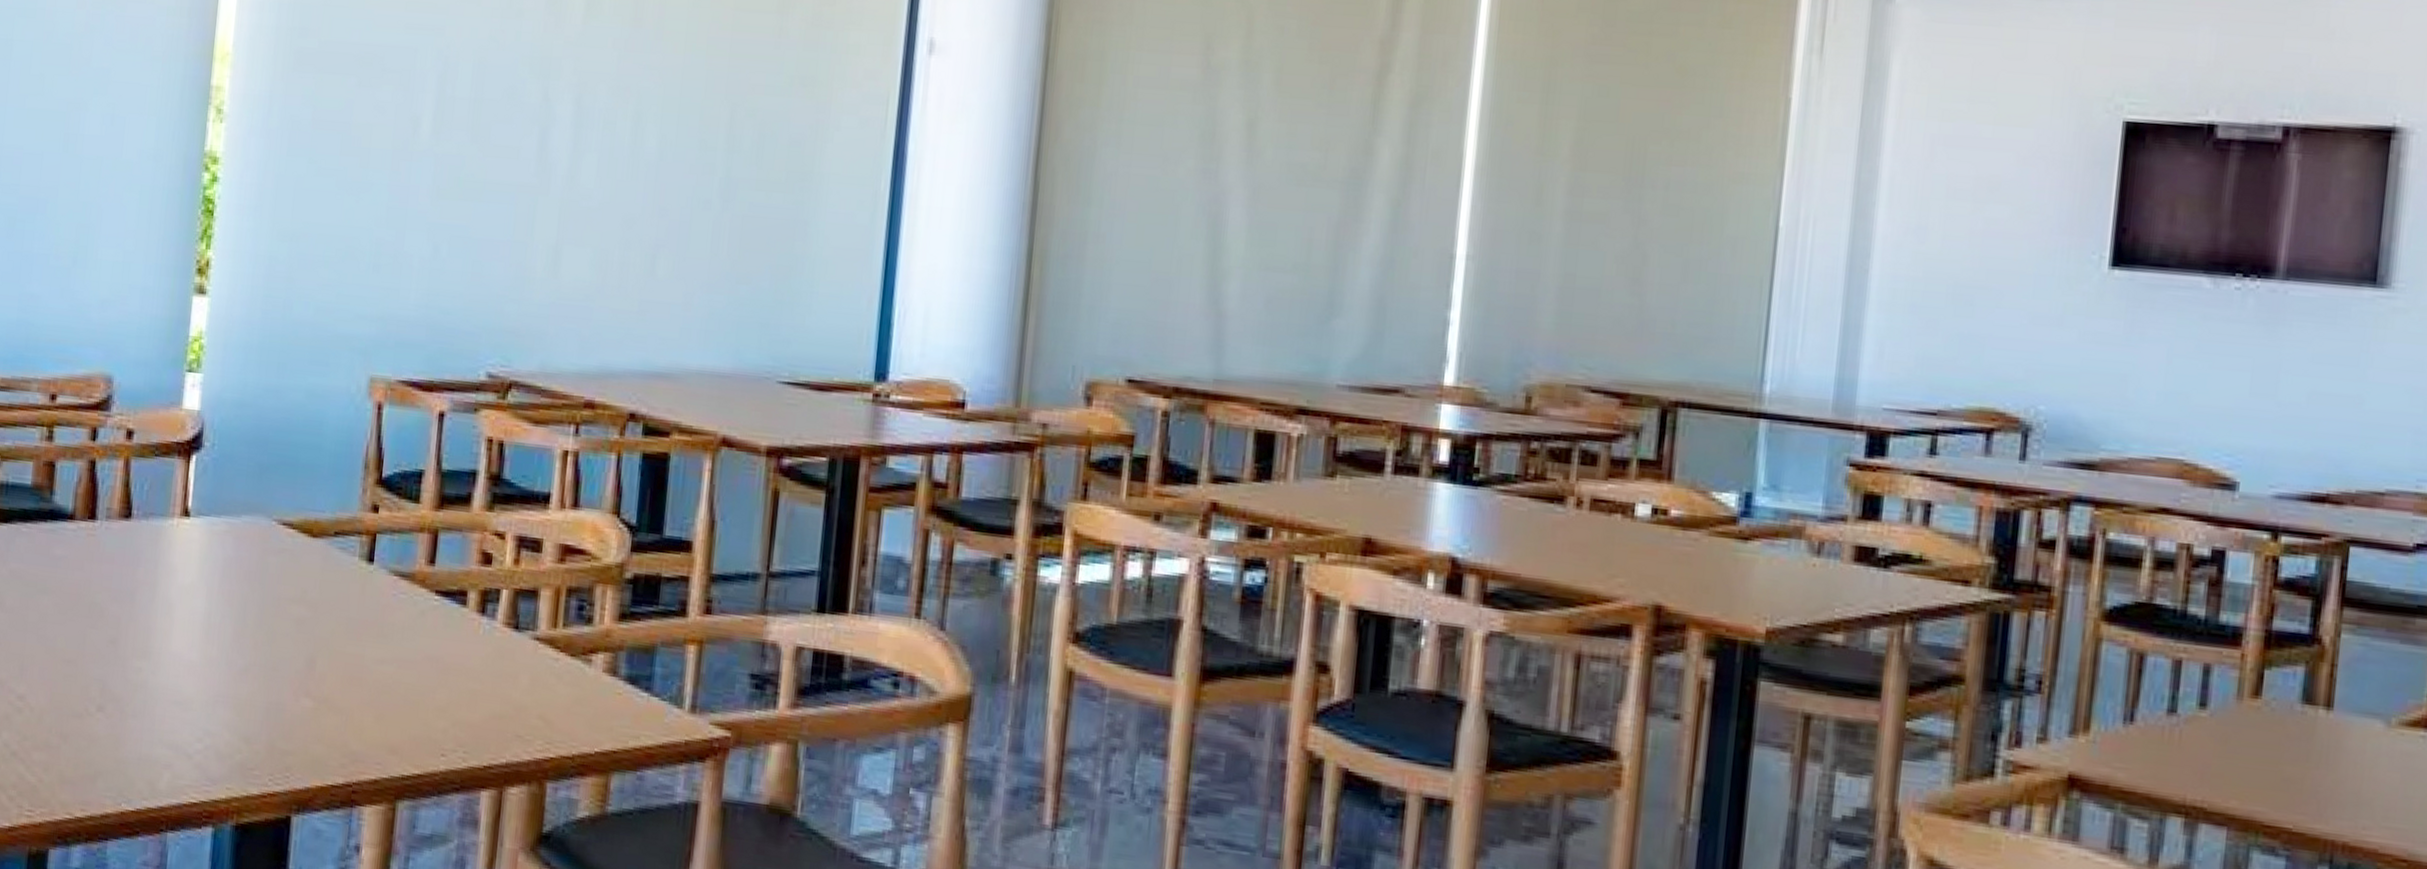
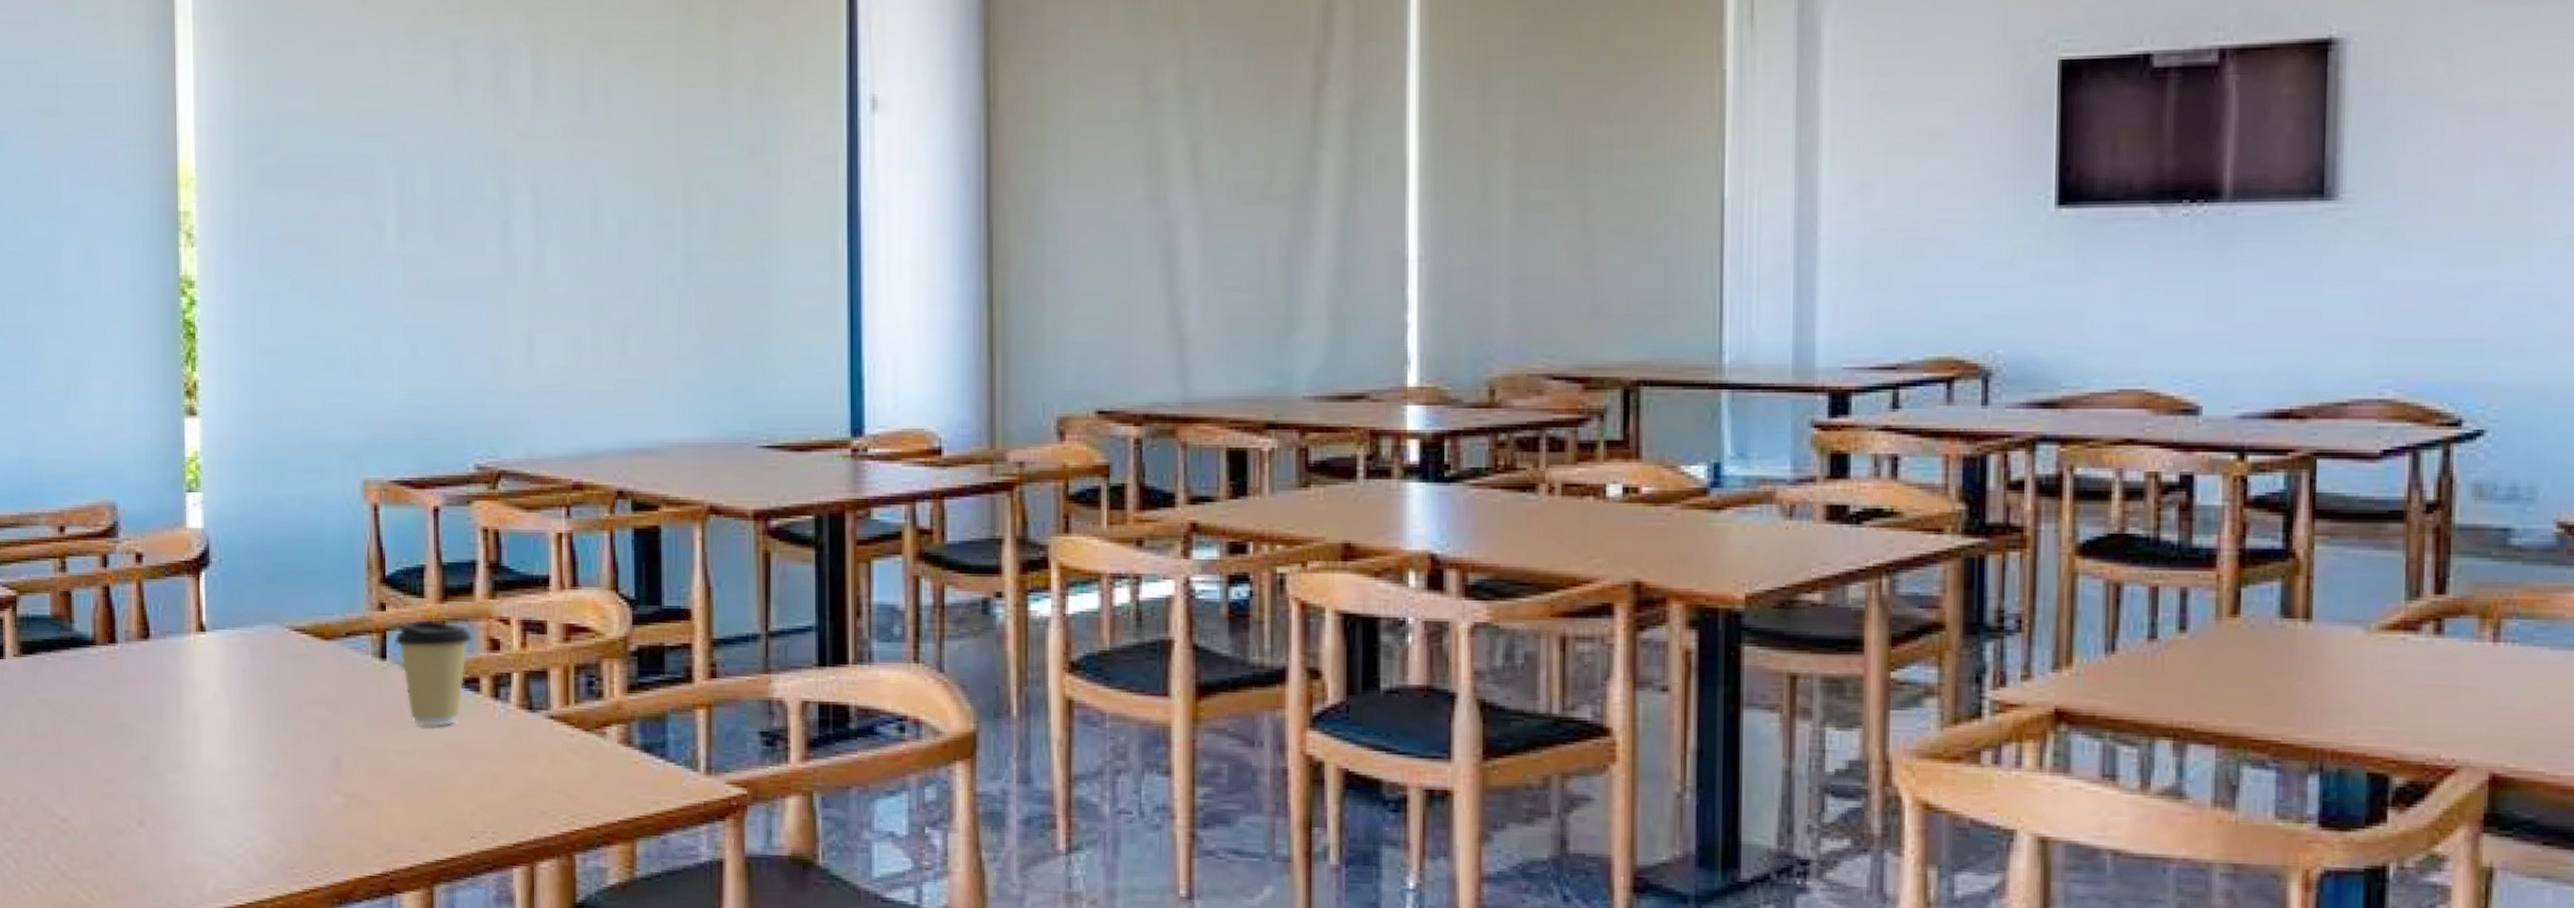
coffee cup: none [384,525,465,638] -> present [395,620,472,726]

